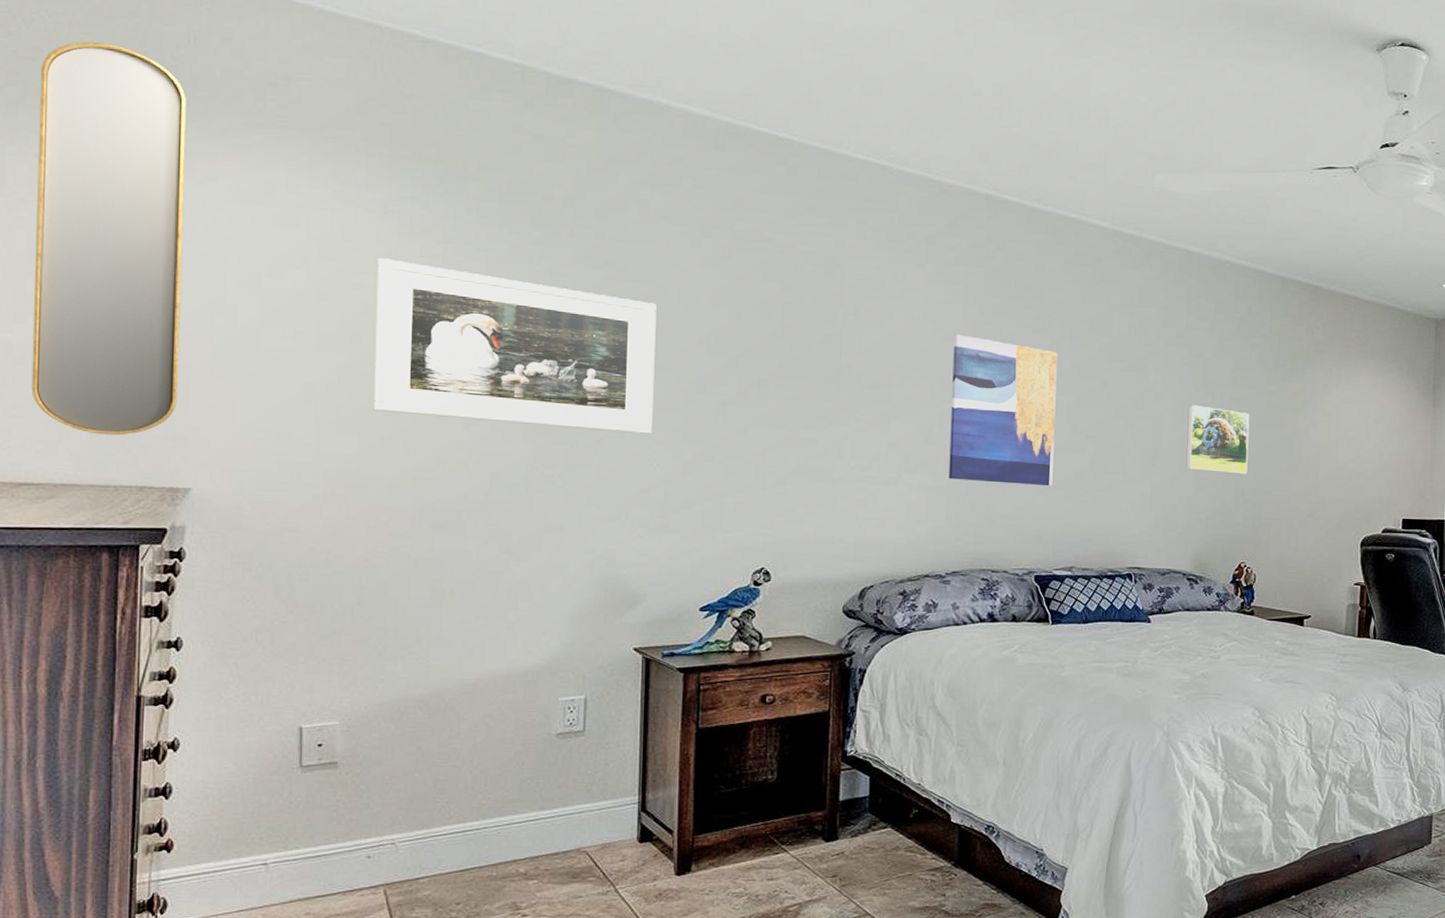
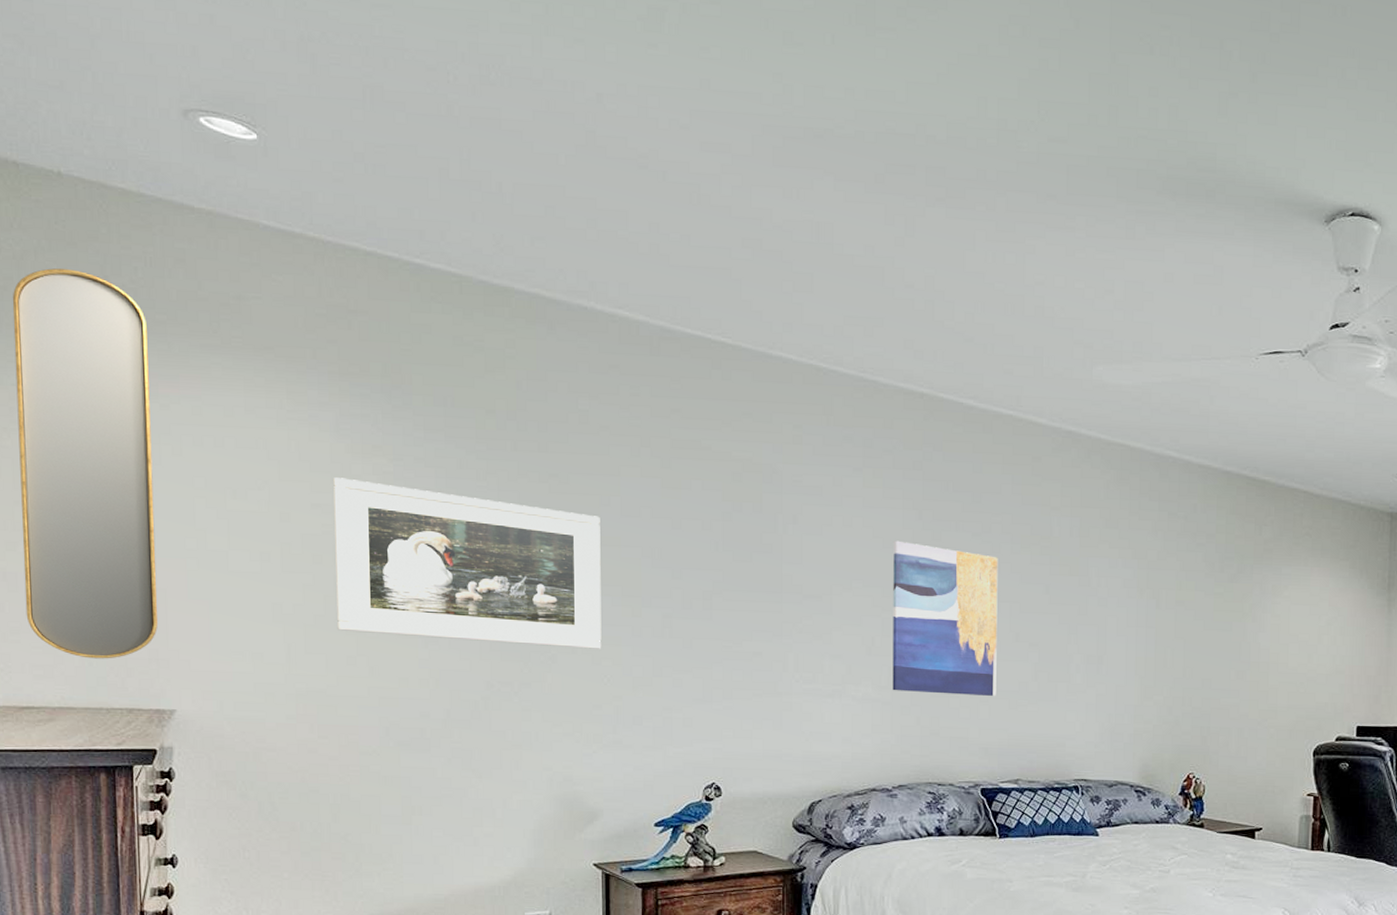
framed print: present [1186,405,1250,475] -> none [1131,609,1196,682]

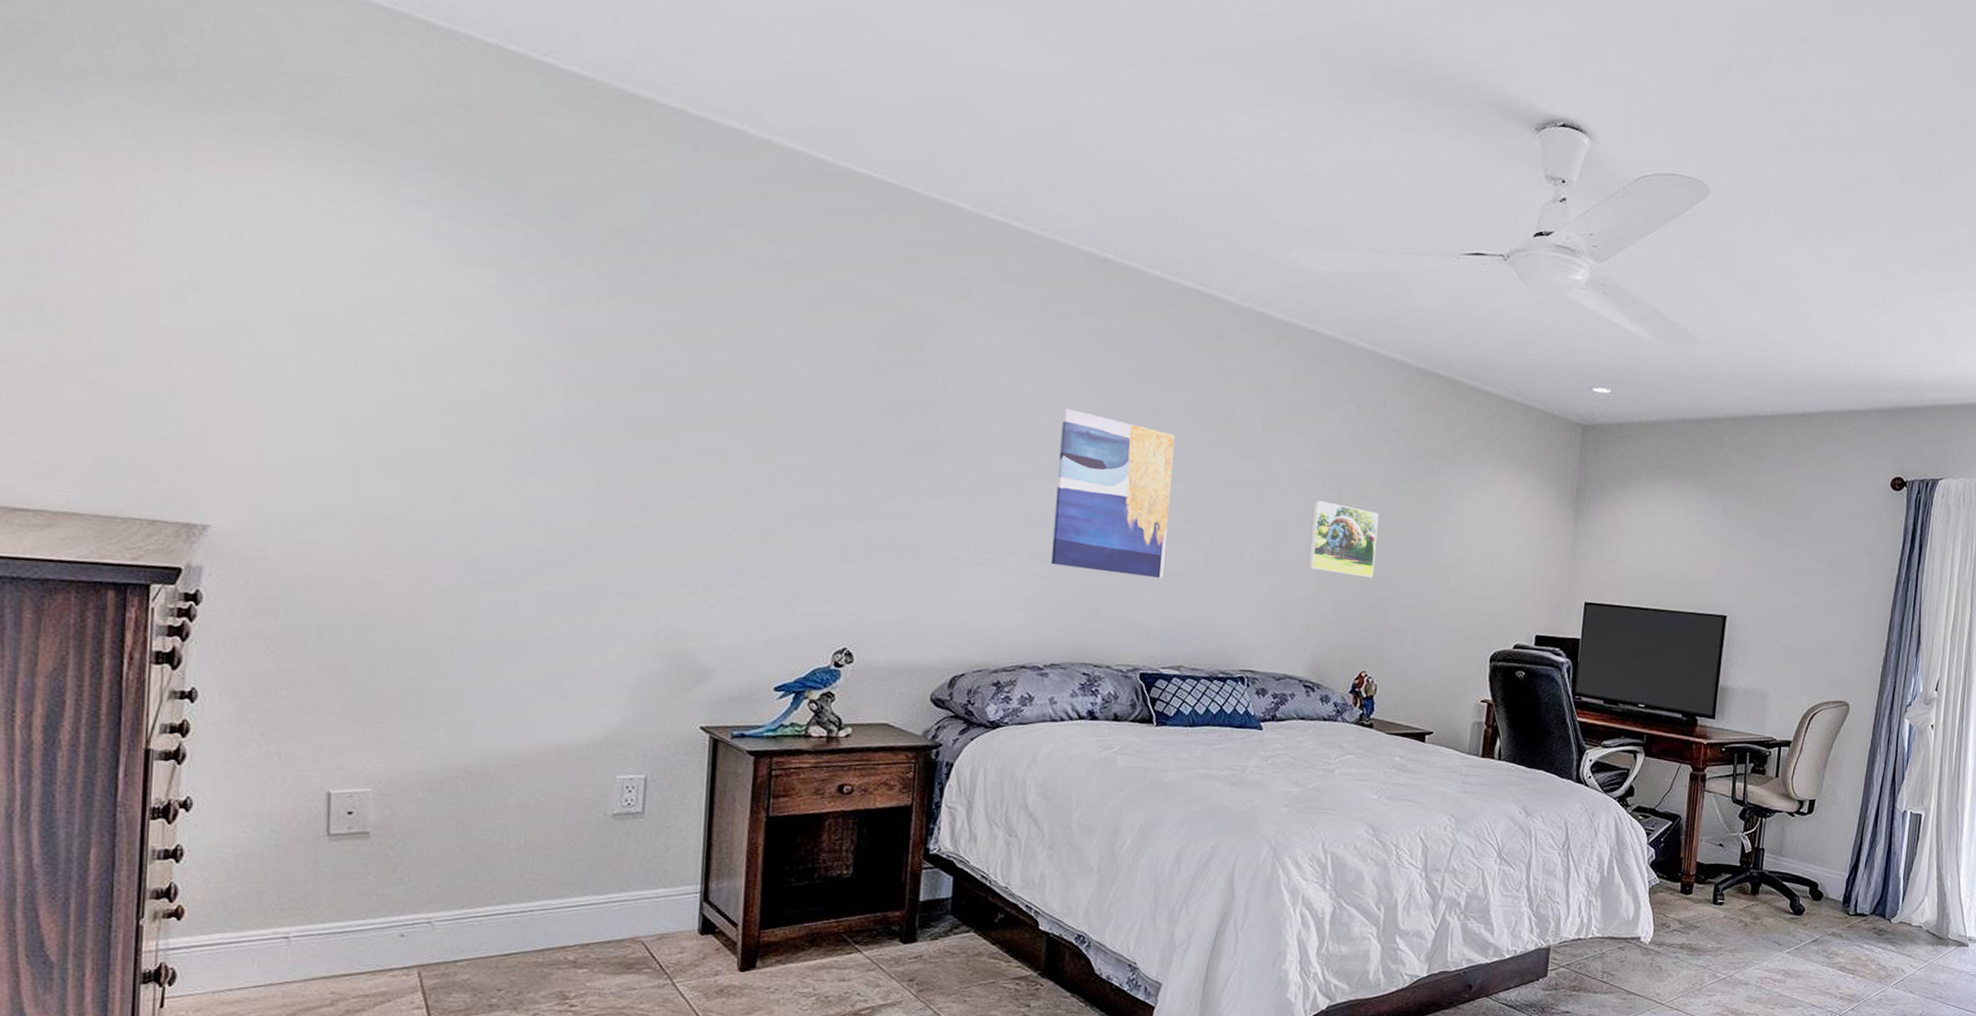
home mirror: present [12,268,158,659] -> none [28,17,211,462]
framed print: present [333,477,602,649] -> none [416,284,737,496]
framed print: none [1131,609,1196,682] -> present [1308,500,1379,578]

